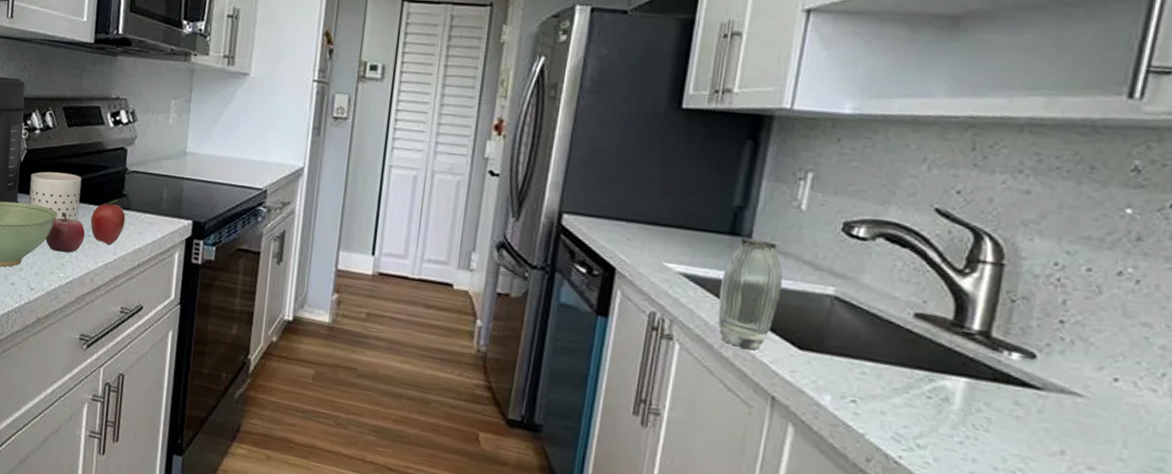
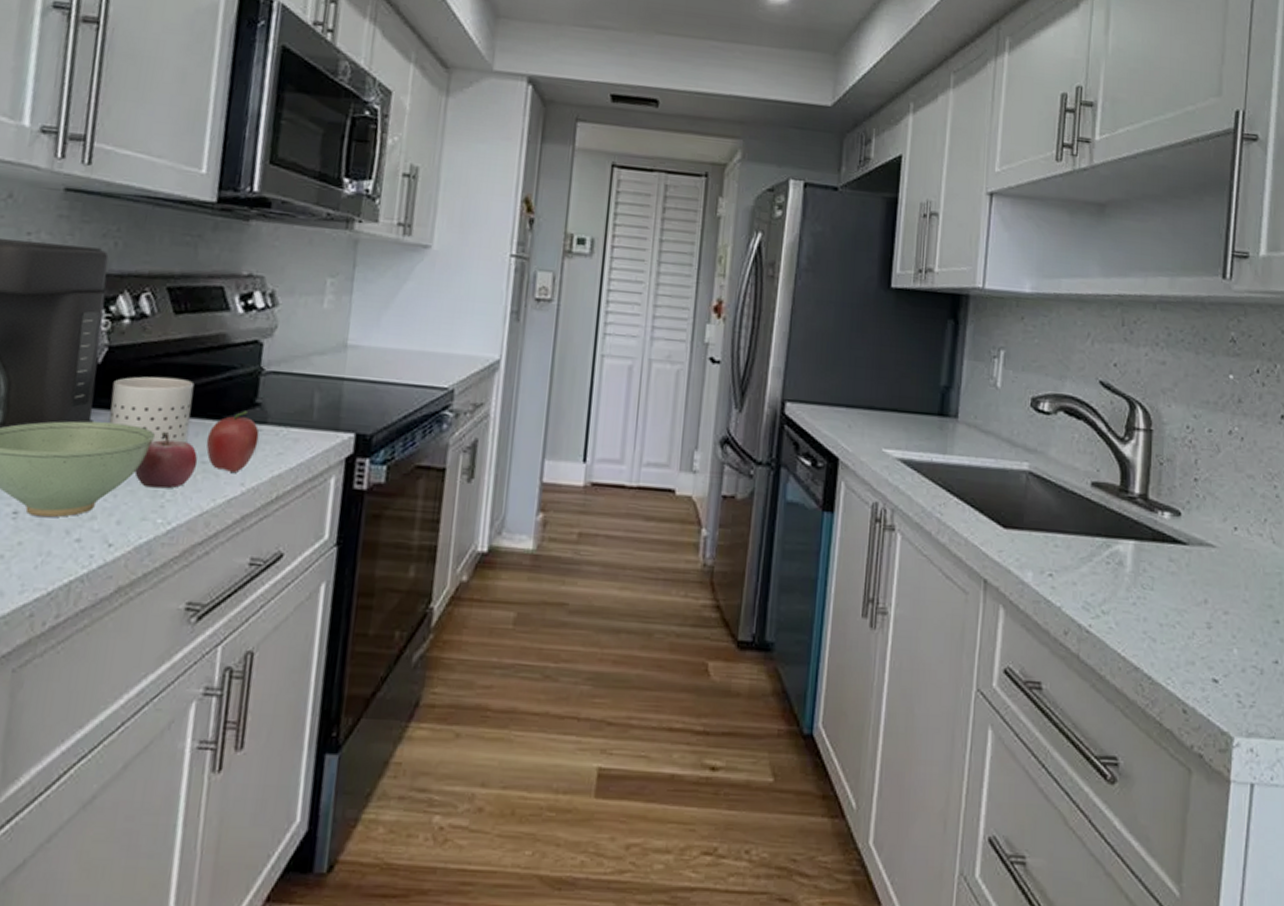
vase: present [718,238,783,350] -> none [933,418,986,533]

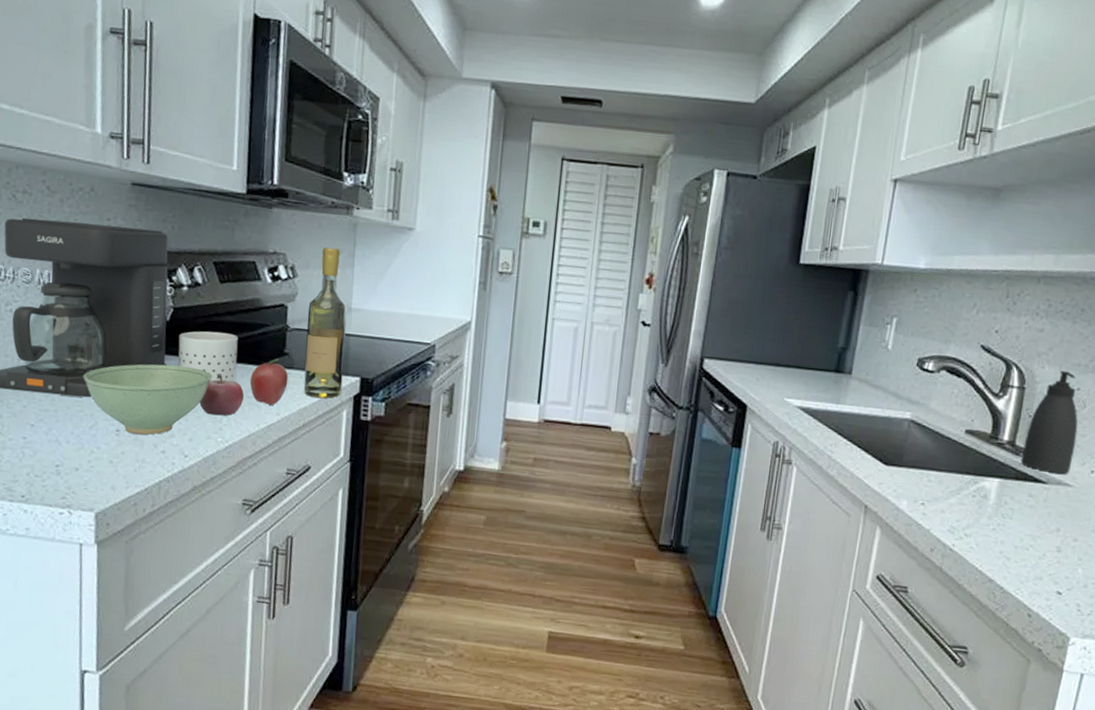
bottle: none [278,269,342,463] -> present [303,247,348,399]
soap dispenser: none [1156,409,1214,532] -> present [1020,371,1078,474]

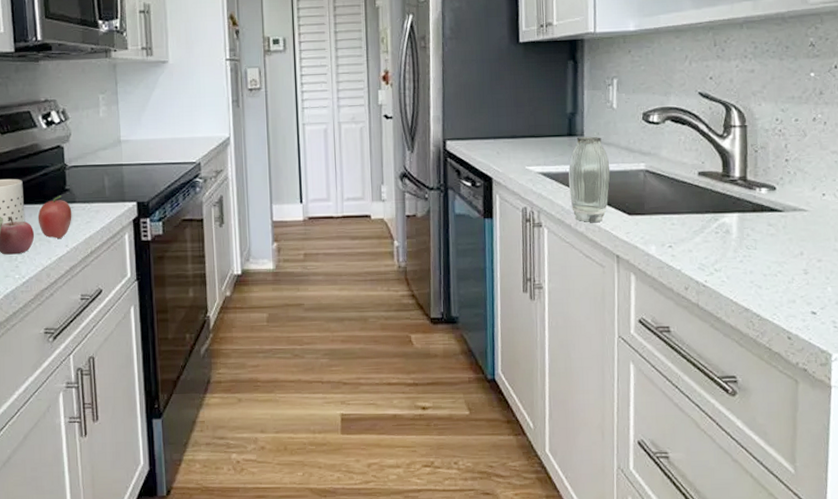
bottle: present [303,247,348,399] -> none [82,89,122,227]
vase: none [826,374,874,468] -> present [568,136,611,222]
soap dispenser: present [1020,371,1078,474] -> none [754,105,804,201]

